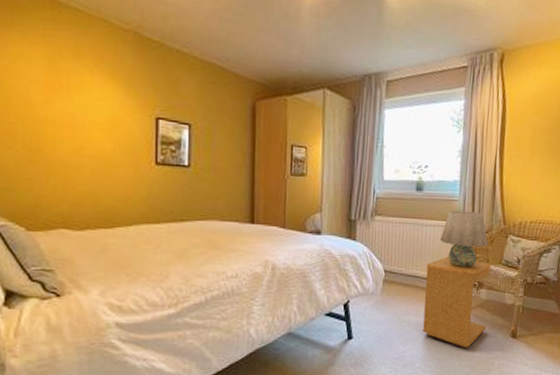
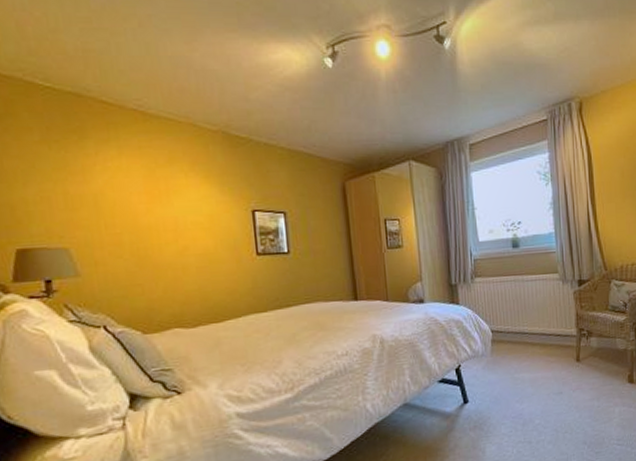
side table: present [423,257,492,347] -> none [533,309,602,399]
table lamp: present [440,210,489,268] -> none [543,261,592,319]

